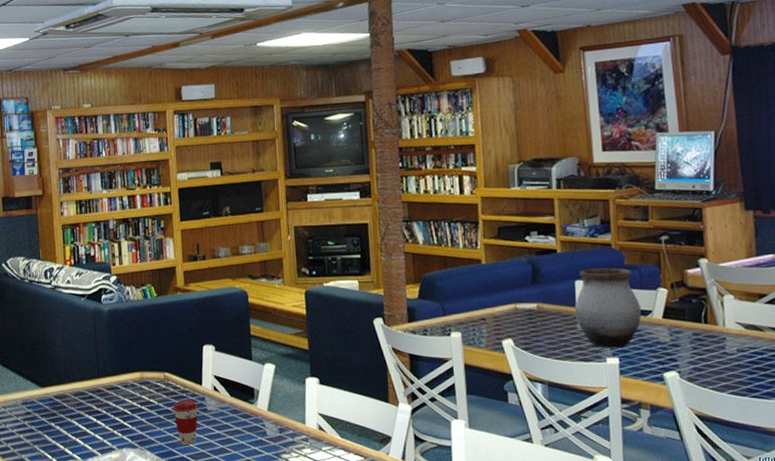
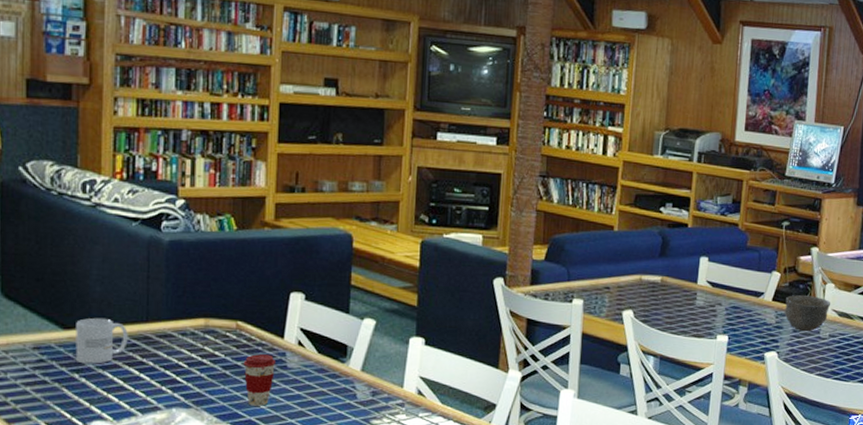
mug: none [49,376,86,414] -> present [75,317,128,364]
vase: present [574,267,642,348] -> none [695,246,756,326]
bowl: none [678,309,734,348] -> present [784,294,831,332]

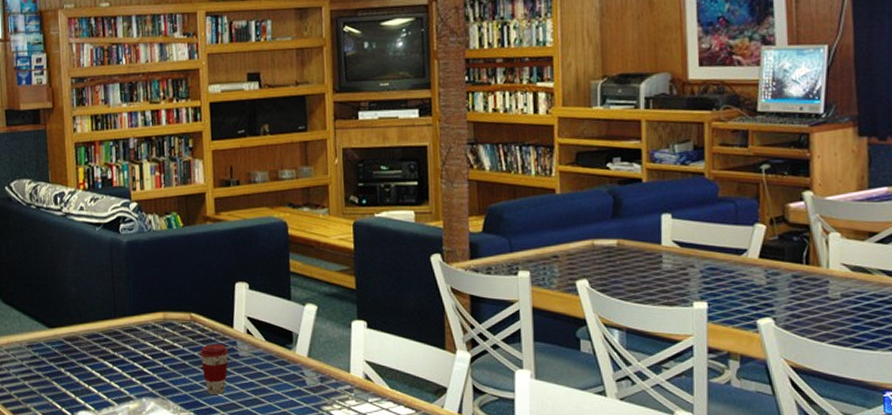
mug: present [75,317,128,364] -> none [59,316,101,359]
bowl: present [784,294,831,332] -> none [777,248,839,293]

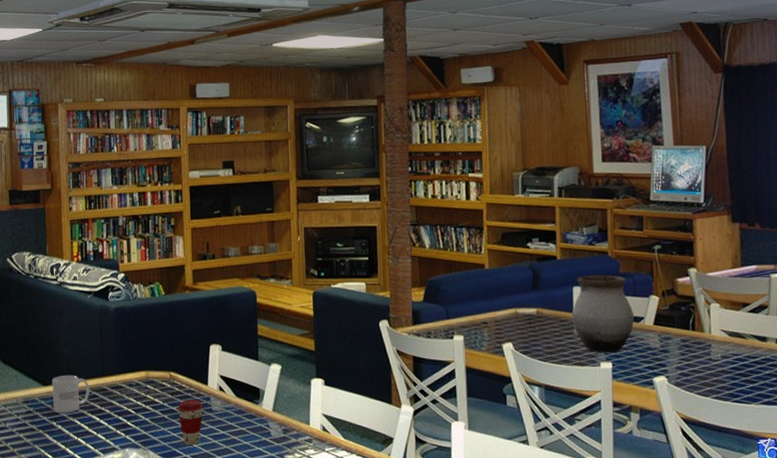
mug: none [59,316,101,359] -> present [52,375,90,413]
vase: none [659,199,736,291] -> present [571,274,635,353]

